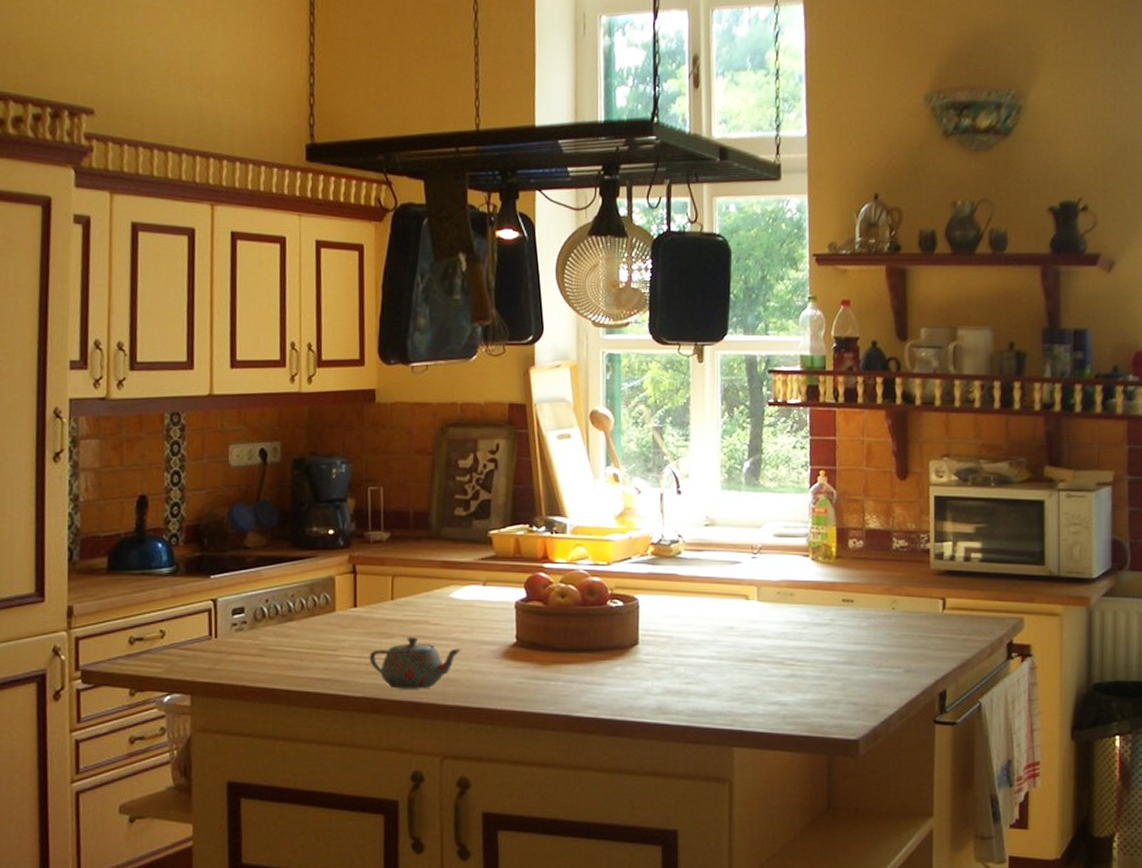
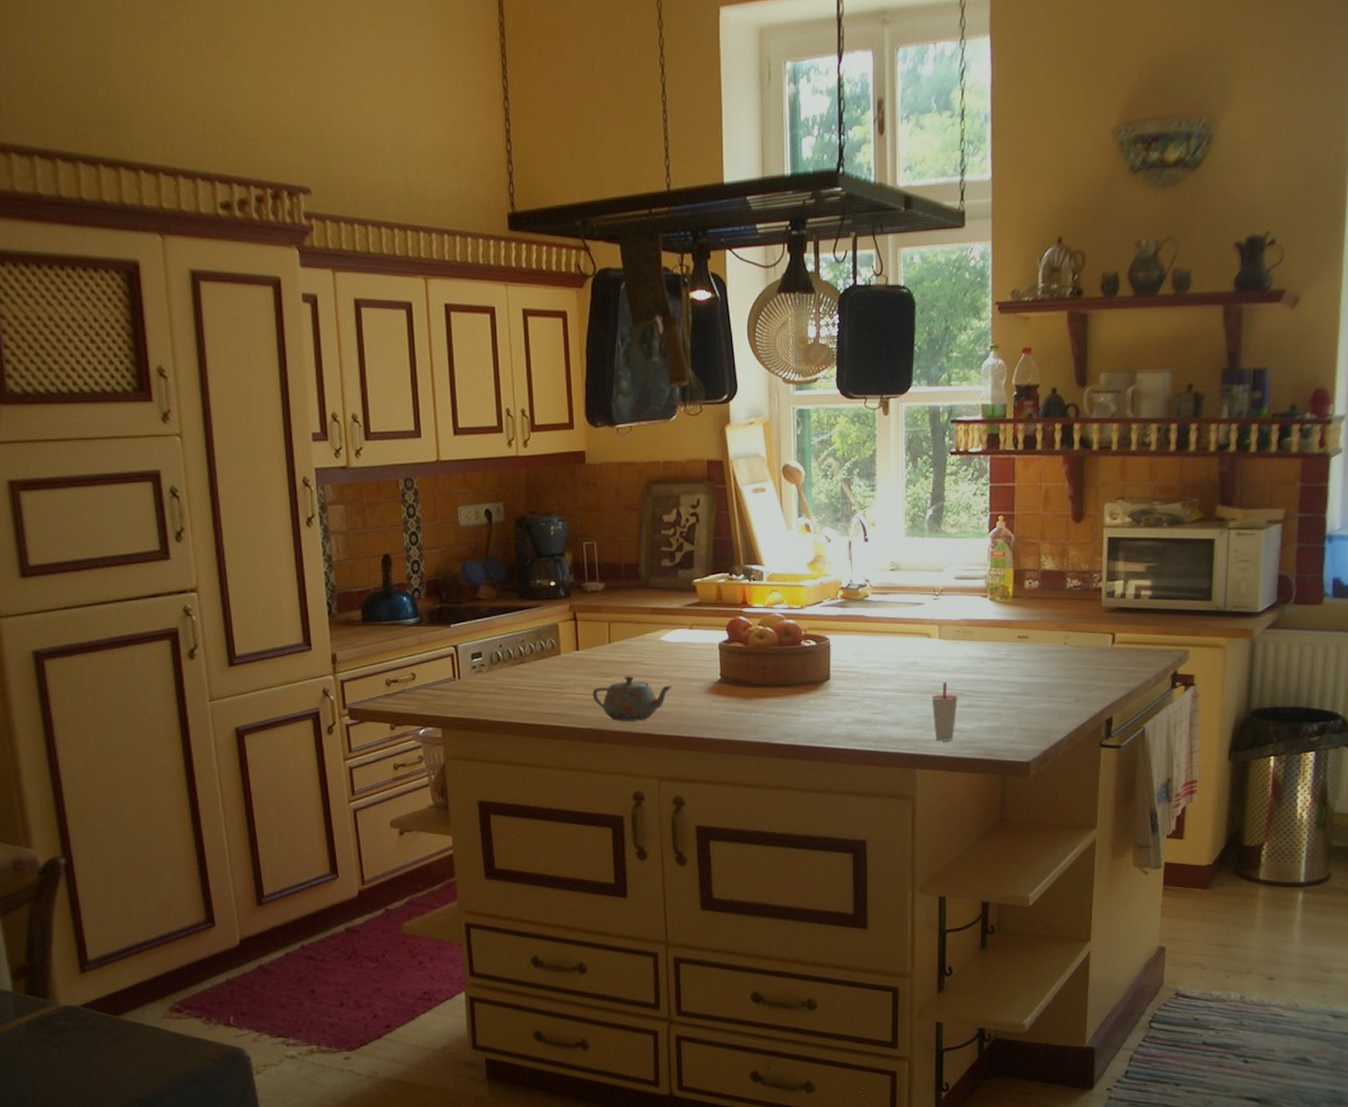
cup: none [750,648,779,716] -> present [931,681,958,742]

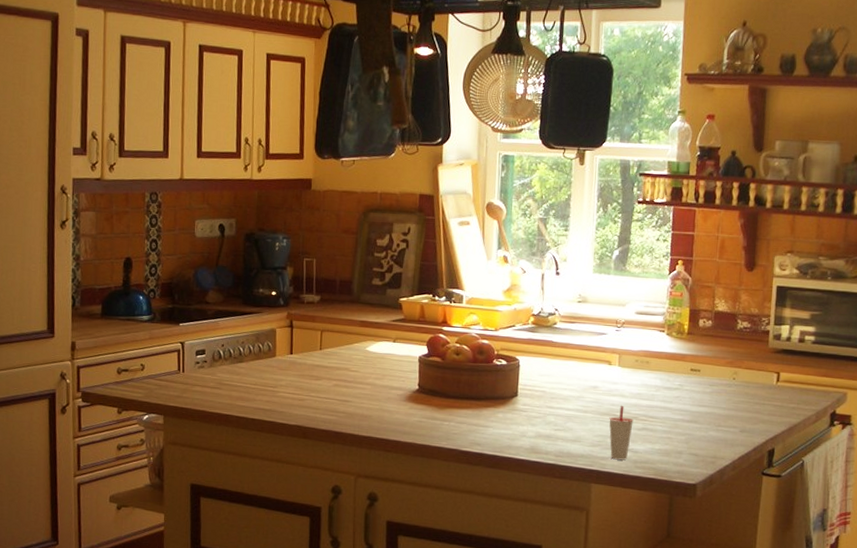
teapot: present [592,676,673,721] -> none [301,380,375,422]

